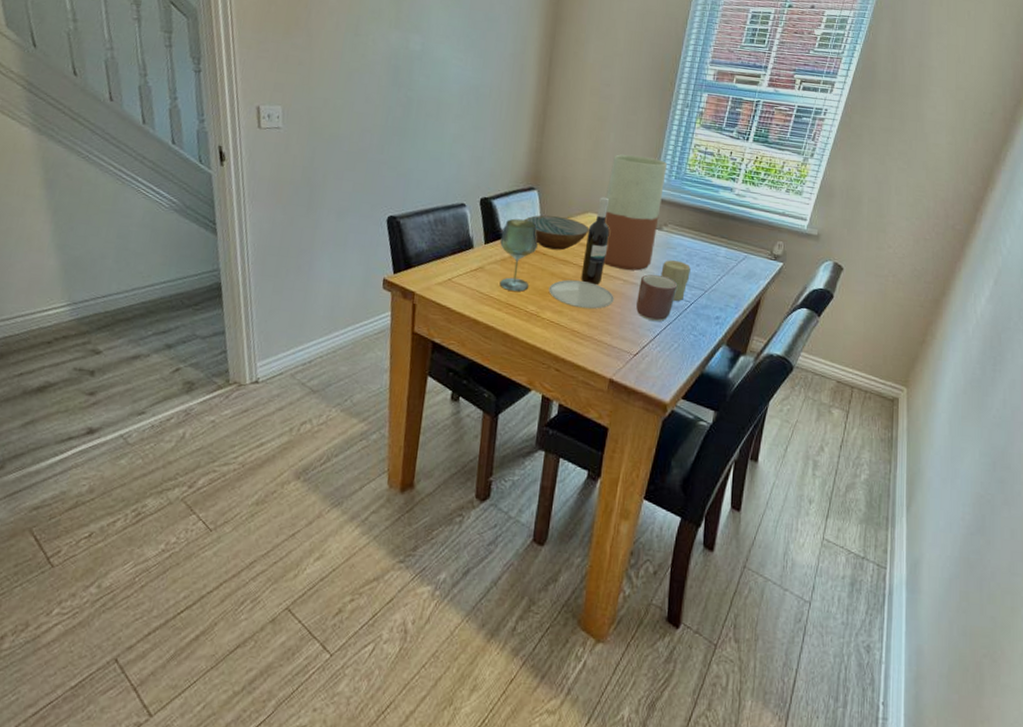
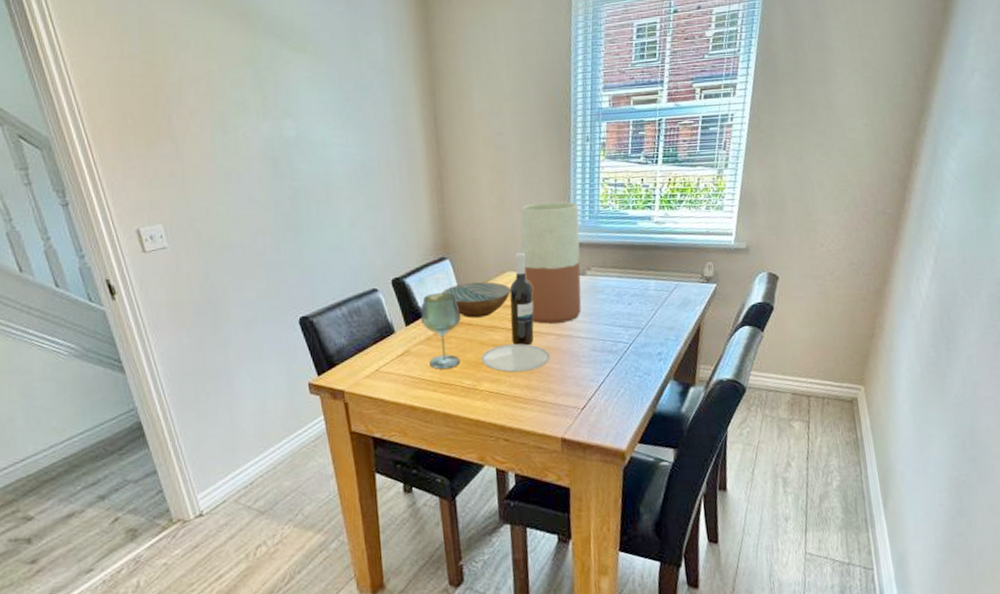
mug: present [636,274,677,322] -> none [573,322,613,371]
candle: present [661,260,691,301] -> none [593,303,624,345]

